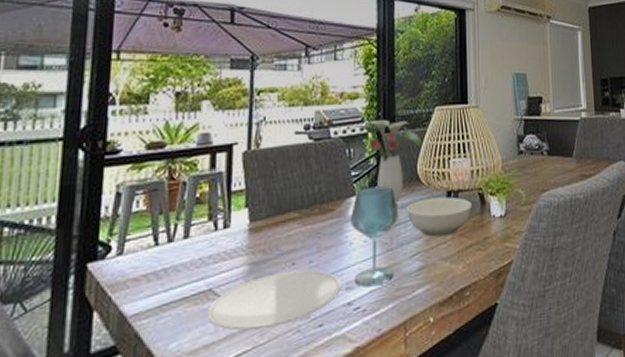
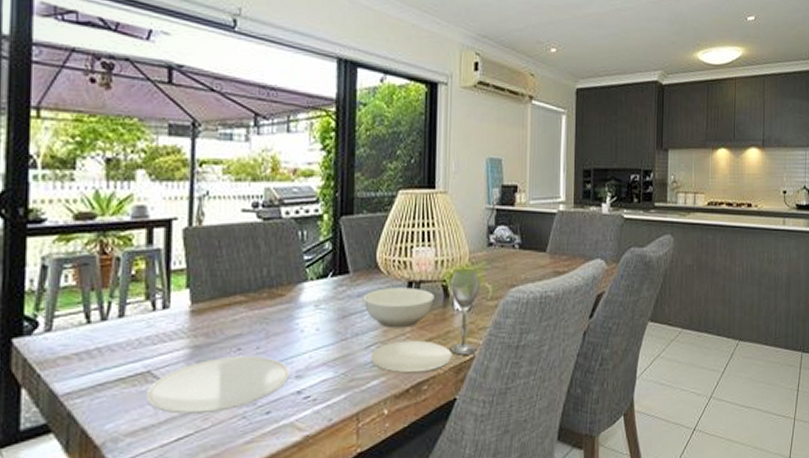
flower arrangement: present [346,119,422,205] -> none [298,200,383,293]
wine glass: present [350,186,399,287] -> none [301,273,355,376]
plate: none [415,247,492,282] -> present [371,340,453,375]
wineglass: none [485,176,514,260] -> present [450,268,480,355]

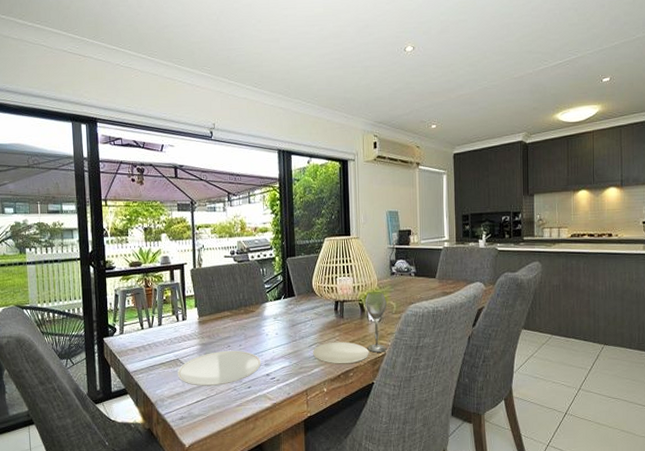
bowl: present [363,287,434,329] -> none [305,305,354,334]

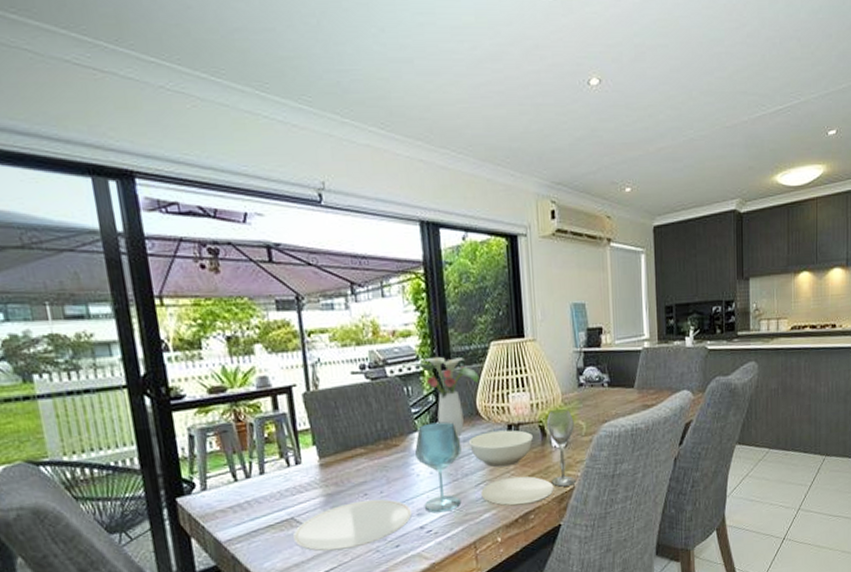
flower arrangement: none [259,247,315,310] -> present [401,356,479,439]
wine glass: none [265,296,300,365] -> present [414,421,462,513]
bowl: none [305,305,354,334] -> present [468,430,533,468]

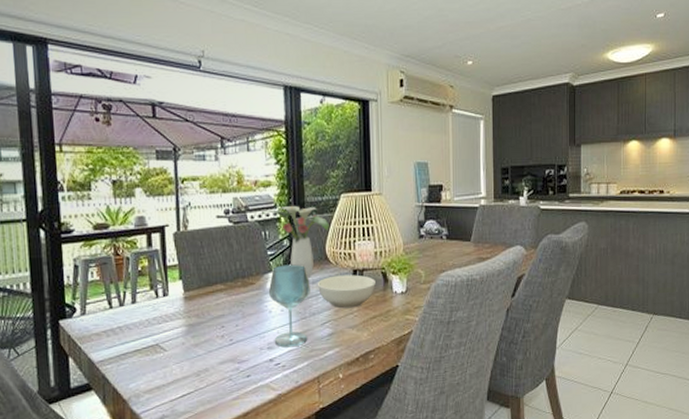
plate: present [293,499,412,552] -> none [157,332,263,377]
plate: present [481,476,554,507] -> none [326,318,393,346]
wineglass: present [546,408,576,487] -> none [388,257,414,330]

